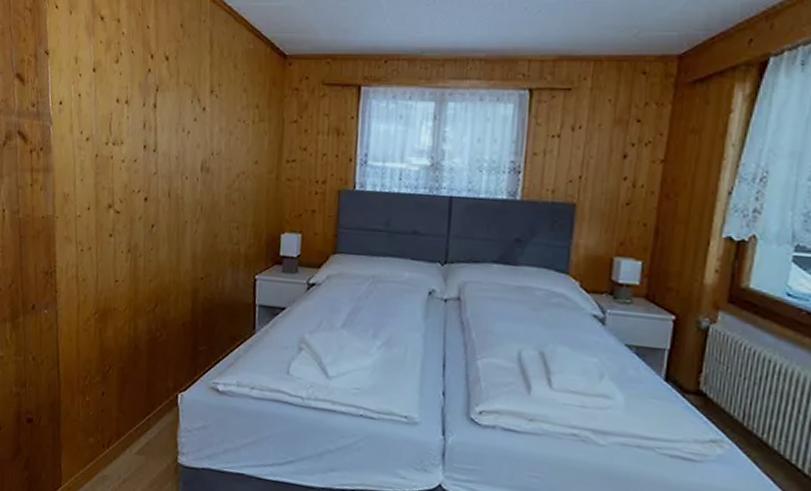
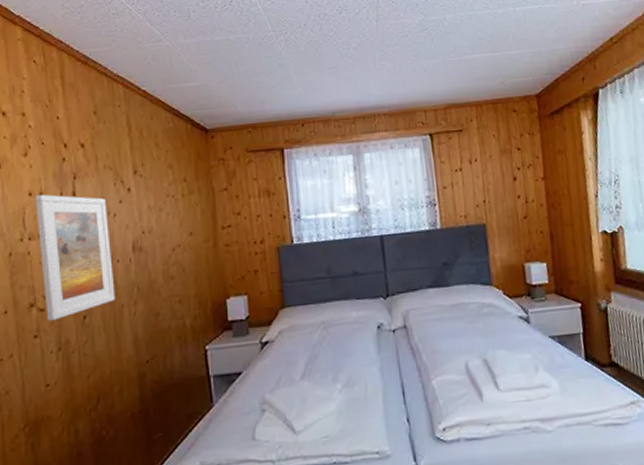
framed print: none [121,102,183,224] -> present [35,194,115,321]

